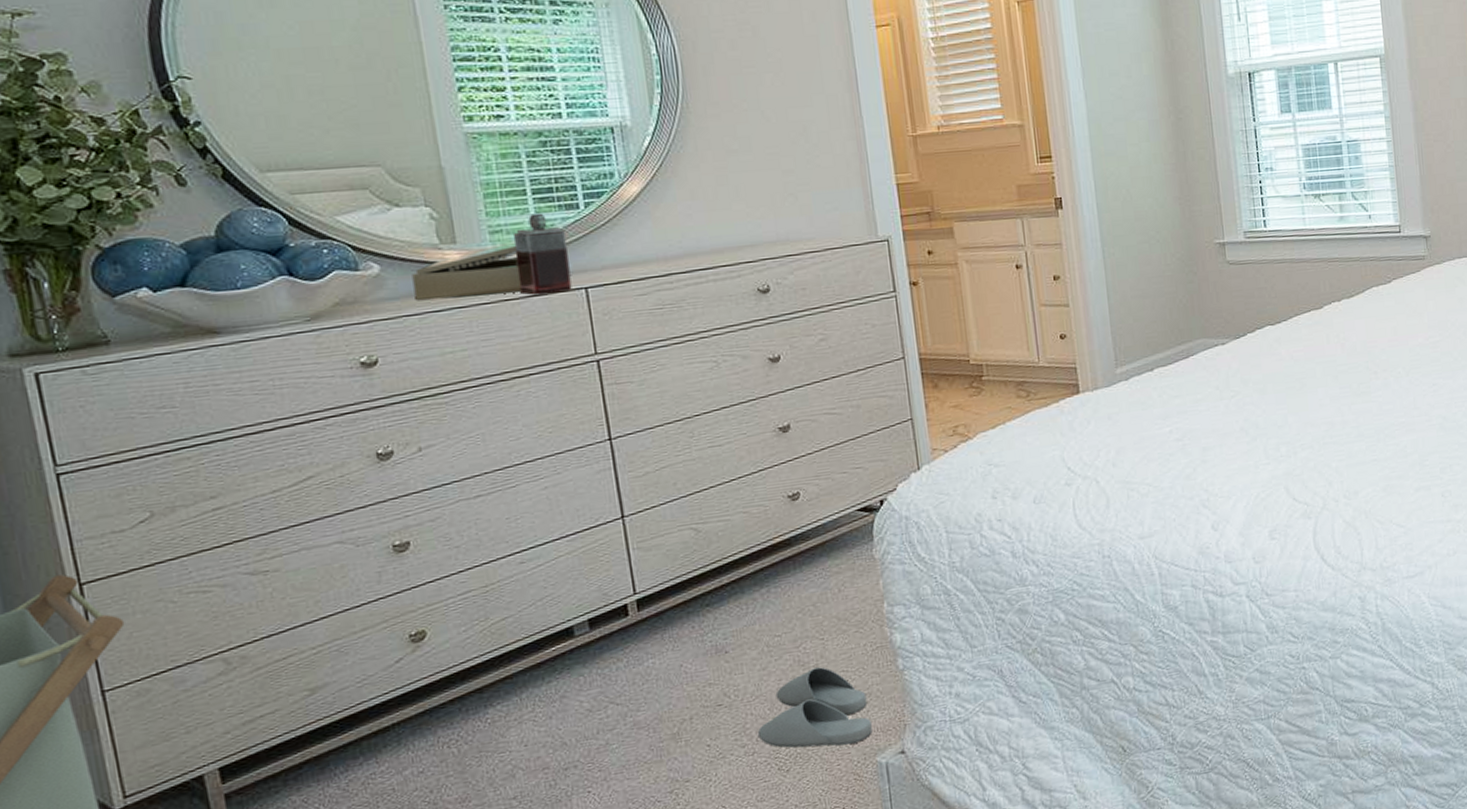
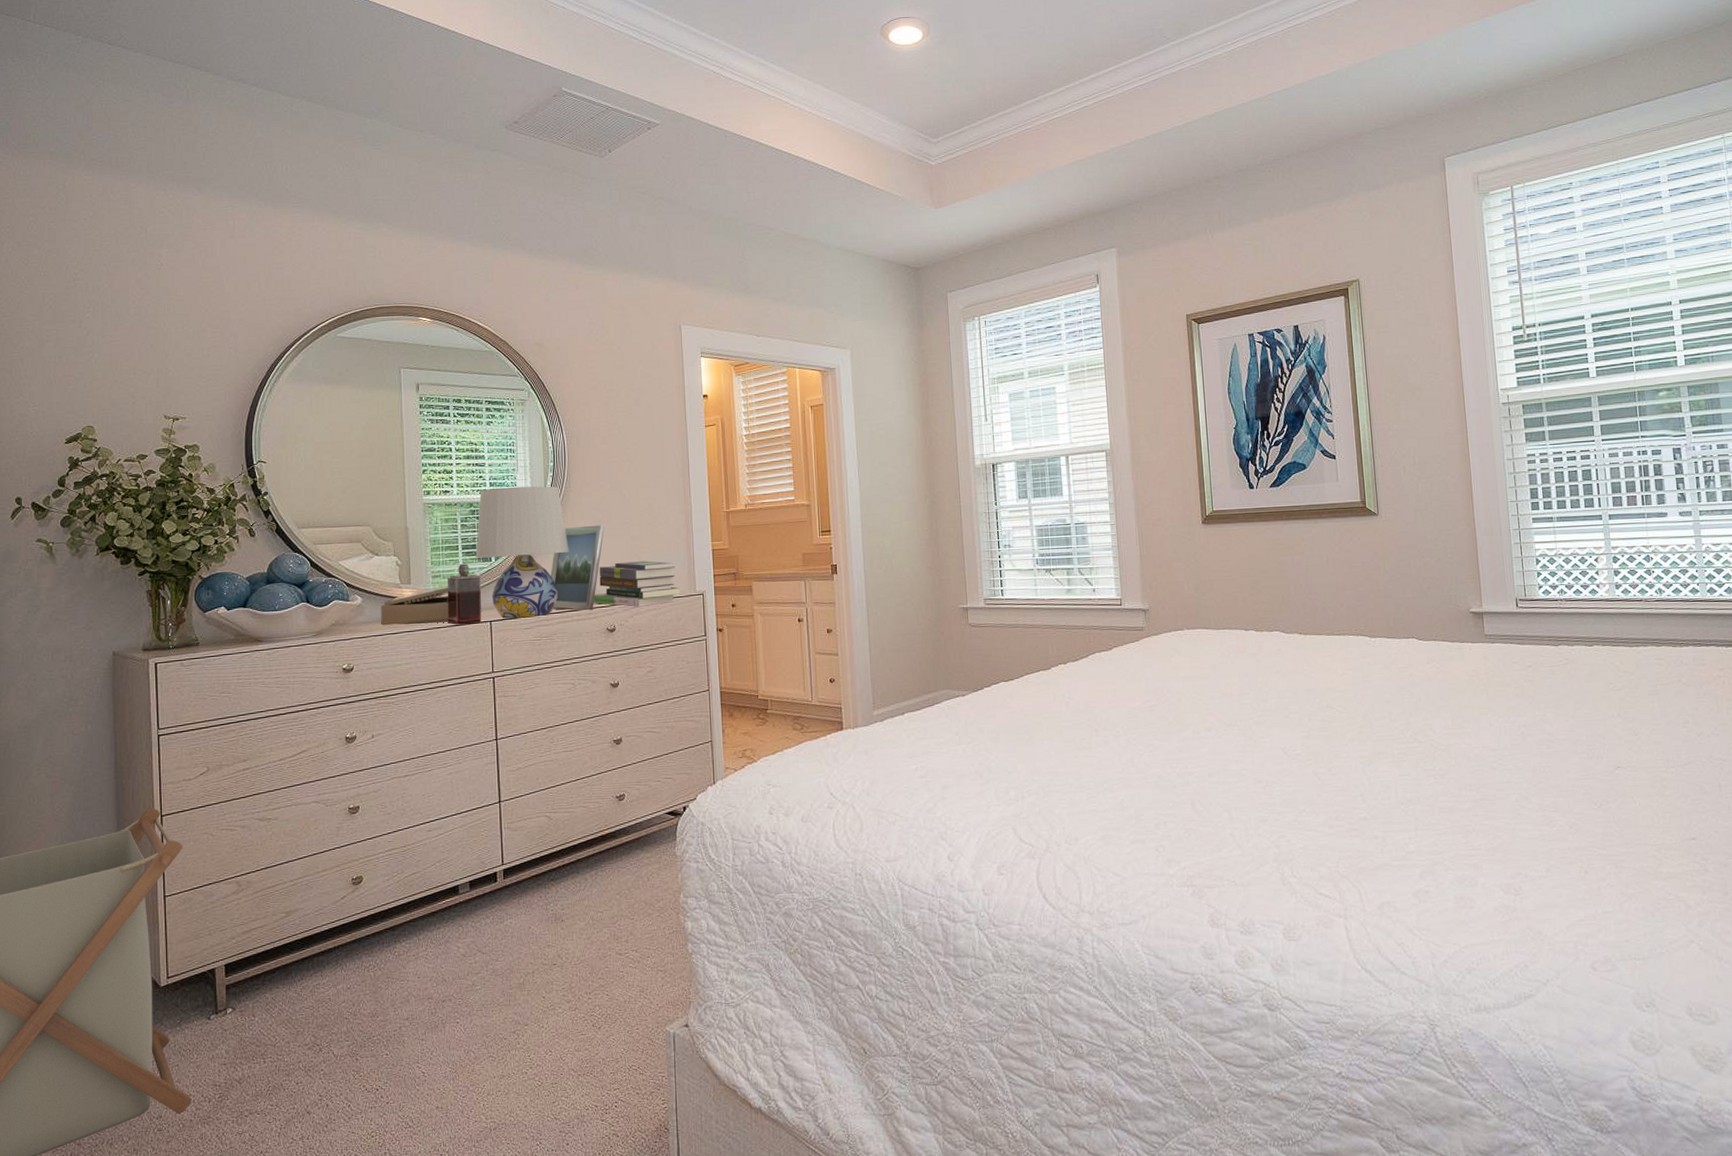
table lamp: none [552,106,695,284] -> present [475,486,569,619]
picture frame: none [669,156,744,269] -> present [550,525,605,611]
books: none [735,201,857,261] -> present [593,561,680,607]
slippers: present [757,667,872,748] -> none [579,943,665,1012]

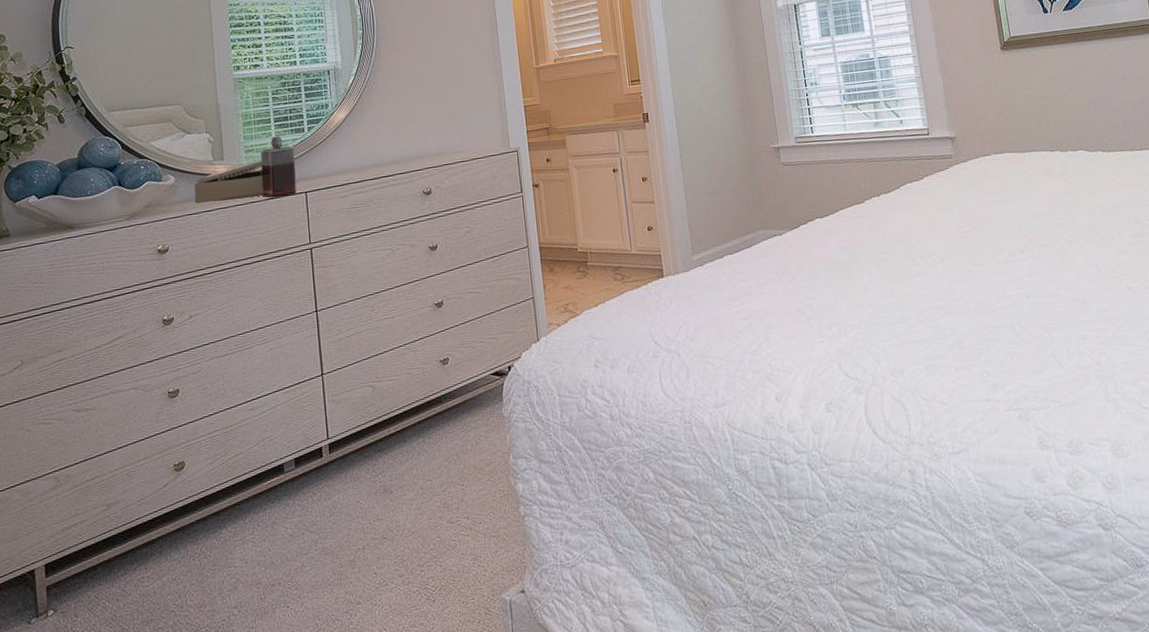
table lamp: present [475,486,569,619] -> none [288,53,382,189]
picture frame: present [550,525,605,611] -> none [364,88,416,177]
books: present [593,561,680,607] -> none [408,121,495,169]

